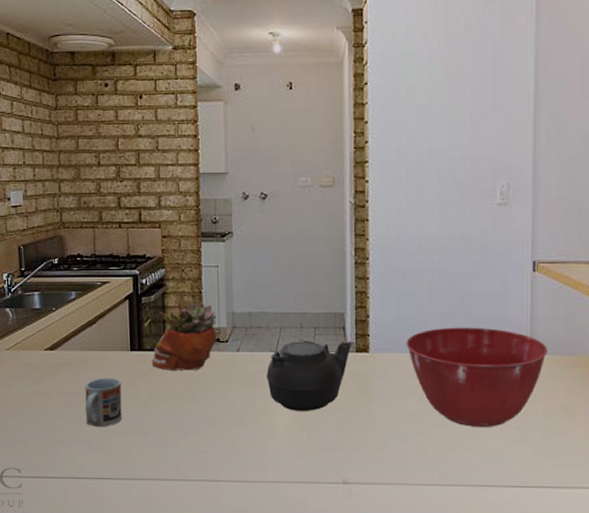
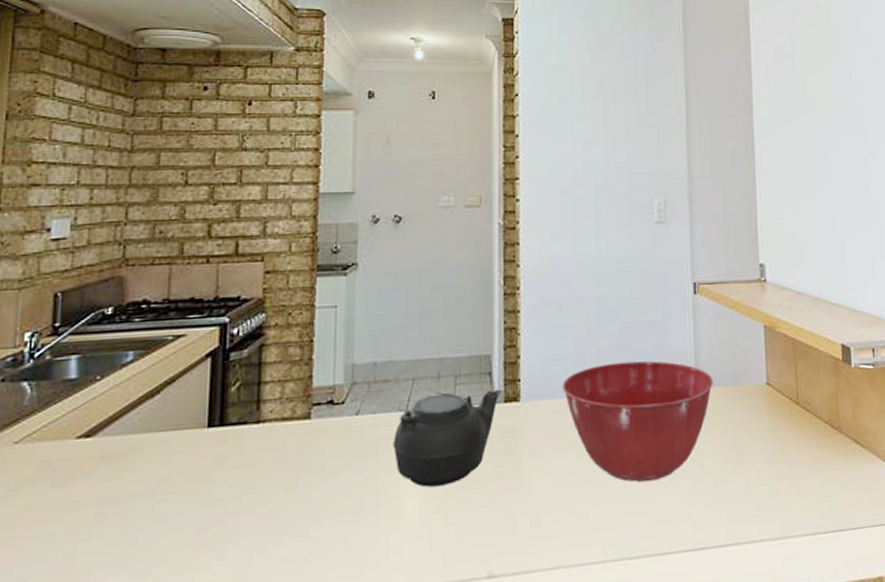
cup: present [85,378,122,428] -> none [130,468,191,545]
succulent planter: present [151,302,217,370] -> none [237,353,331,450]

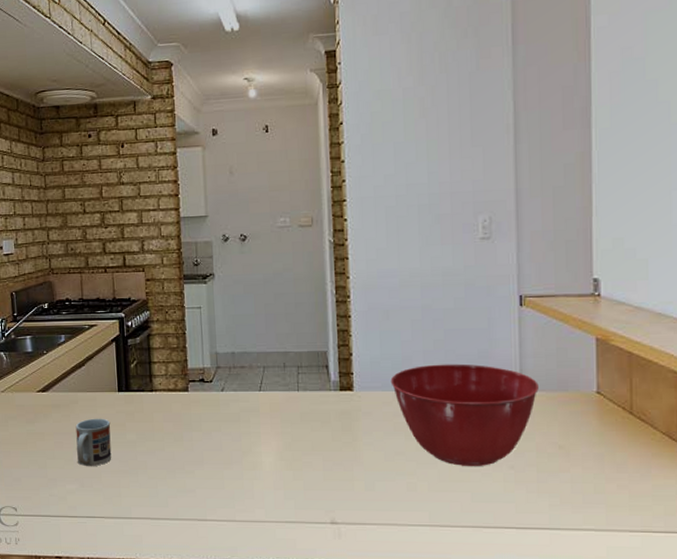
cup: none [130,468,191,545] -> present [75,418,112,467]
teapot: present [393,389,501,487] -> none [251,379,337,450]

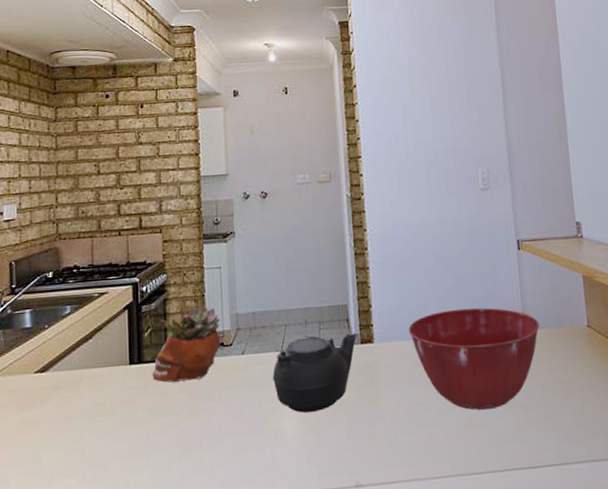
cup: present [75,418,112,467] -> none [78,396,120,455]
succulent planter: none [138,343,202,411] -> present [152,305,221,382]
teapot: none [251,379,337,450] -> present [273,333,358,413]

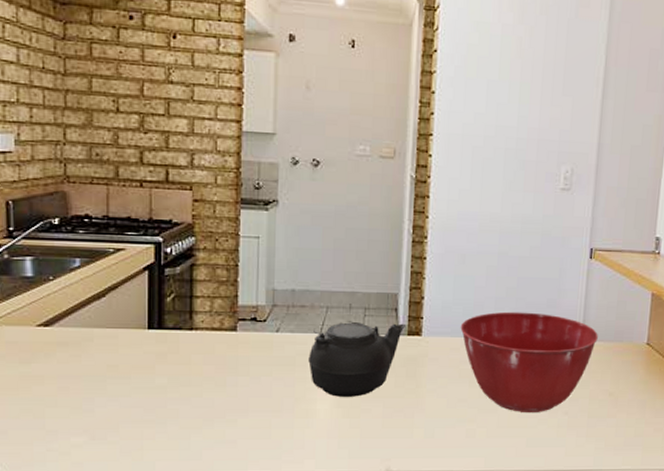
succulent planter: present [152,305,221,382] -> none [173,275,254,352]

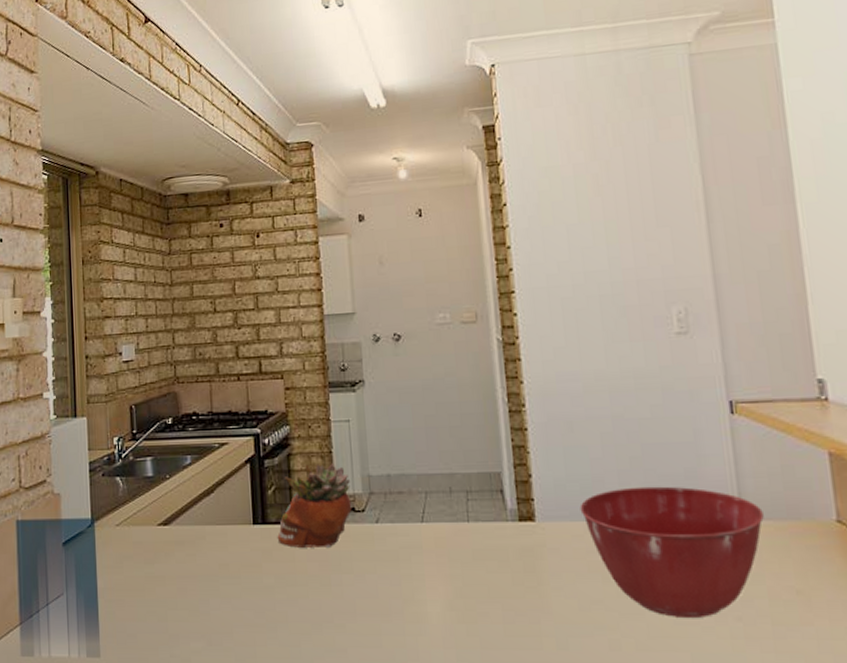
succulent planter: none [173,275,254,352] -> present [277,463,352,548]
teapot: present [308,321,405,397] -> none [412,507,515,597]

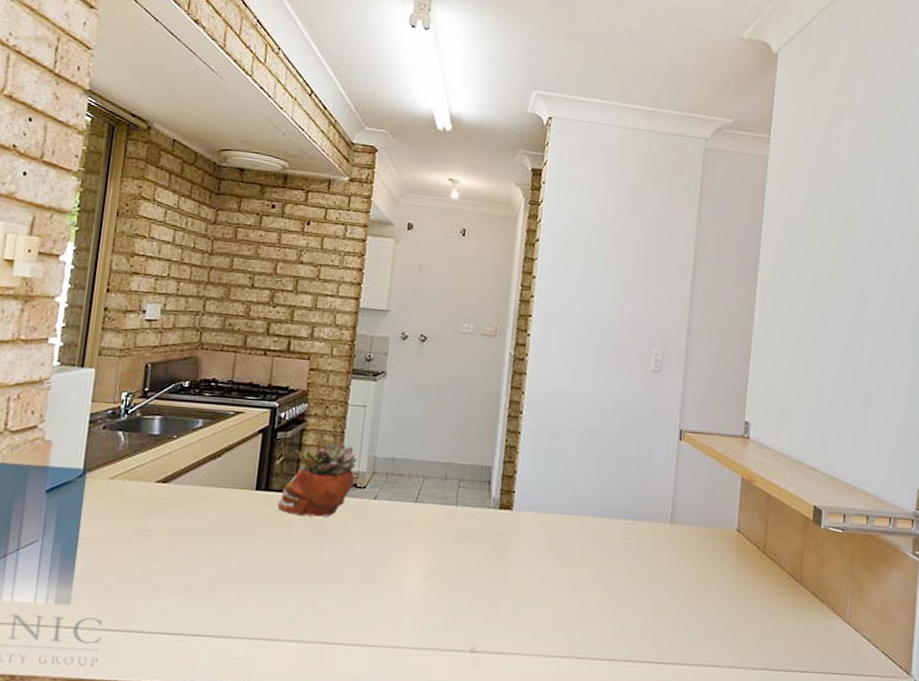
mixing bowl: present [580,486,764,617] -> none [550,489,688,597]

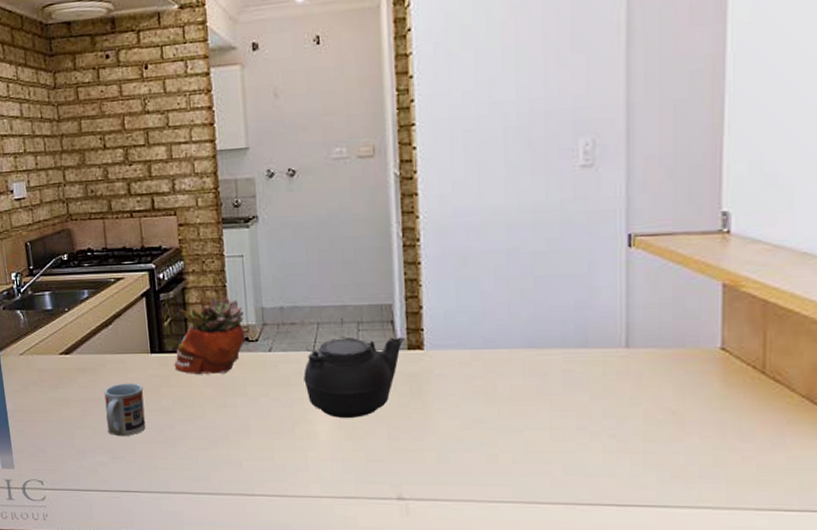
cup: none [191,518,240,575] -> present [104,383,146,437]
teapot: none [402,491,497,570] -> present [303,337,404,418]

